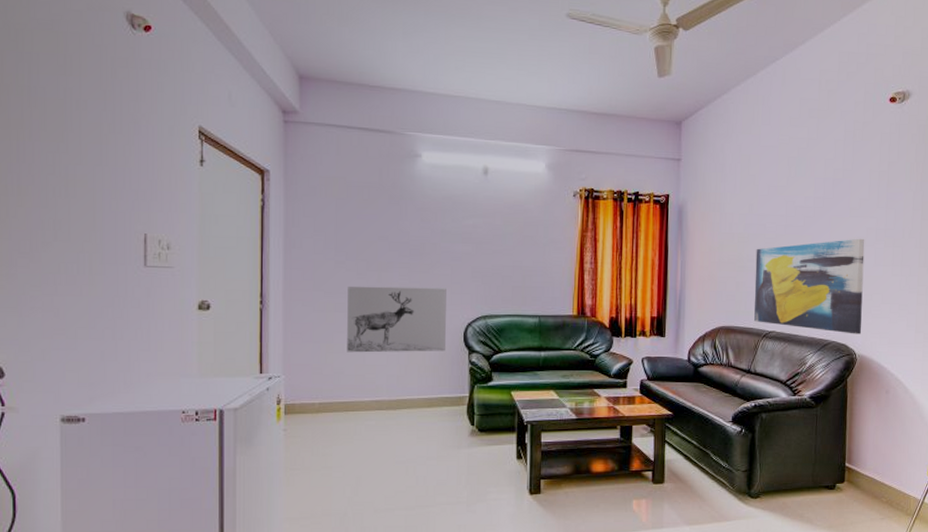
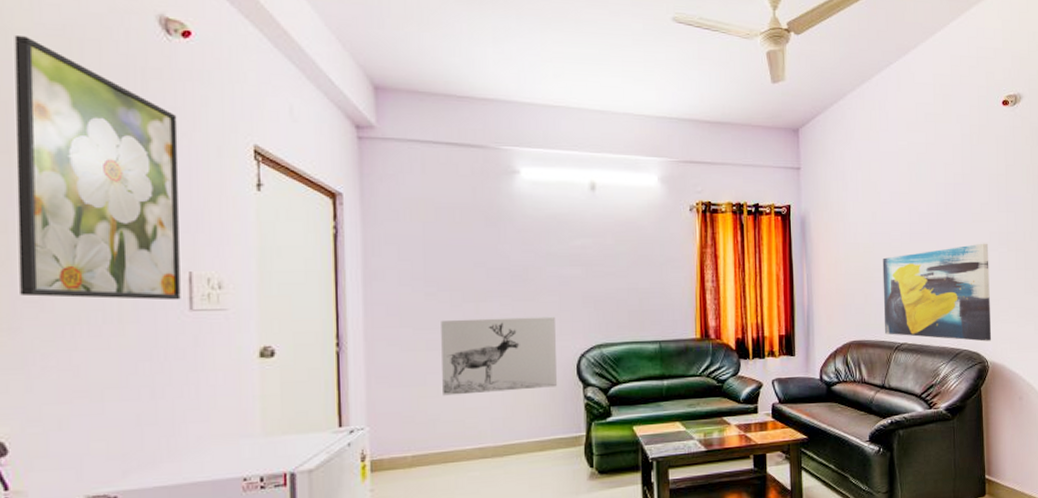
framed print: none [15,28,139,258] -> present [14,34,181,301]

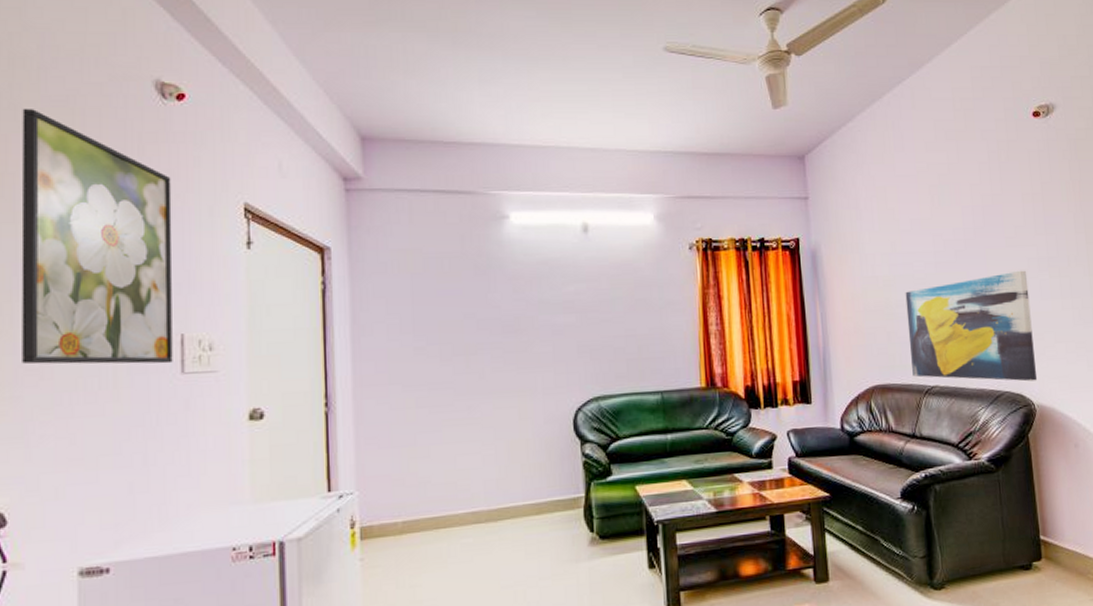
wall art: present [441,316,557,396] -> none [431,368,552,456]

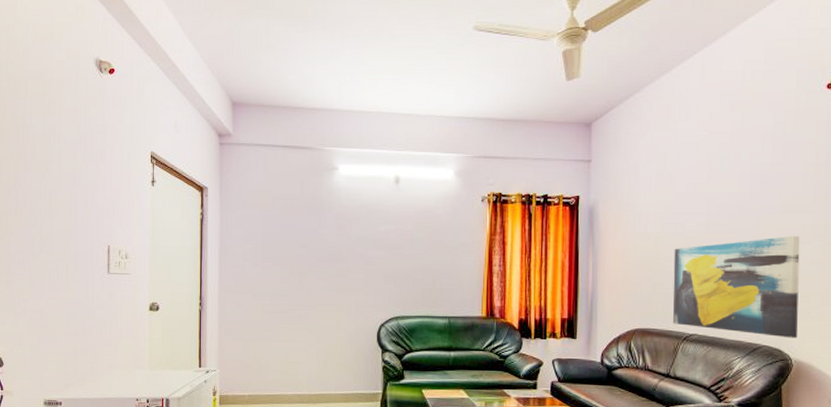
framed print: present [21,108,173,365] -> none [13,79,104,266]

